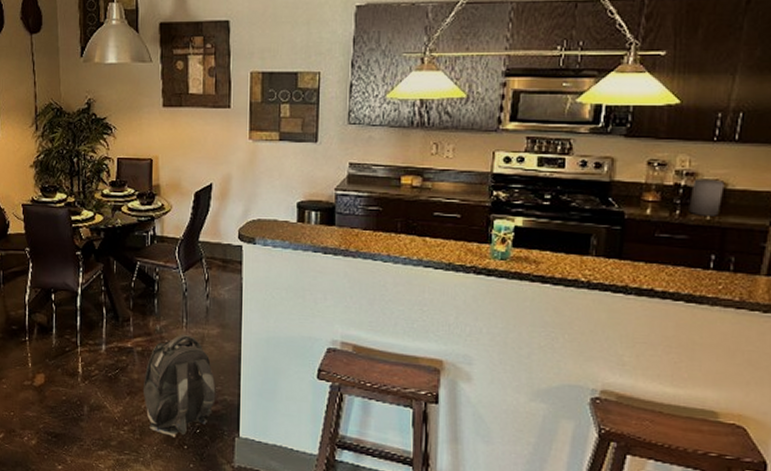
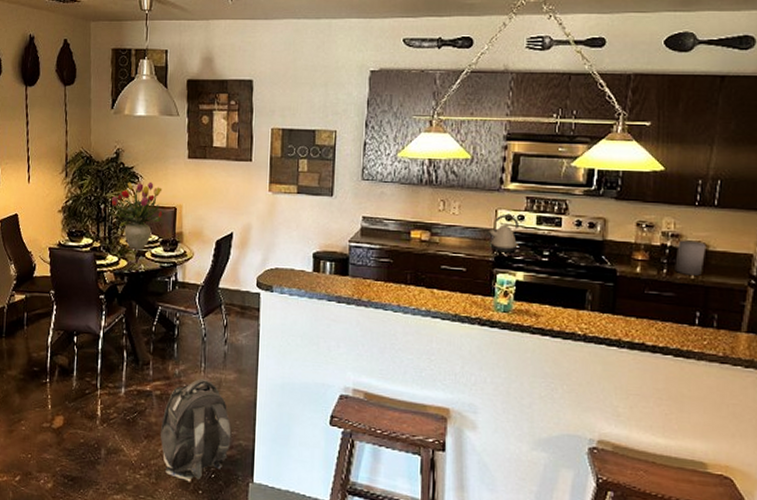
flower arrangement: none [84,132,141,204] -> present [110,181,165,250]
kettle: none [486,157,519,197] -> present [489,215,520,253]

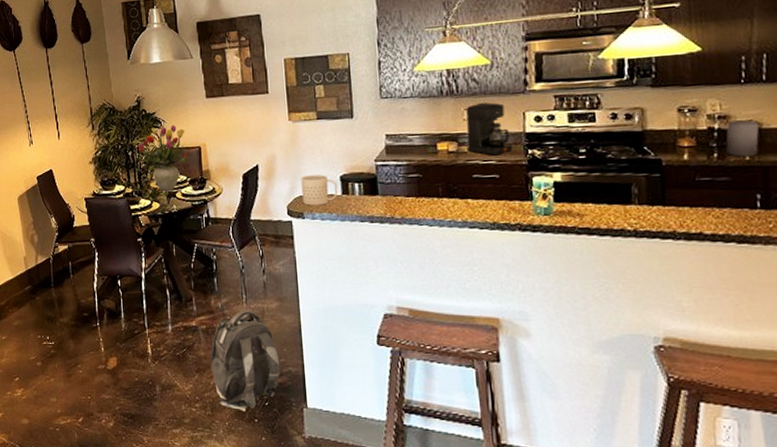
mug: none [273,249,310,280] -> present [301,175,338,206]
coffee maker: none [440,195,482,249] -> present [466,102,513,156]
kettle: present [489,215,520,253] -> none [519,116,553,155]

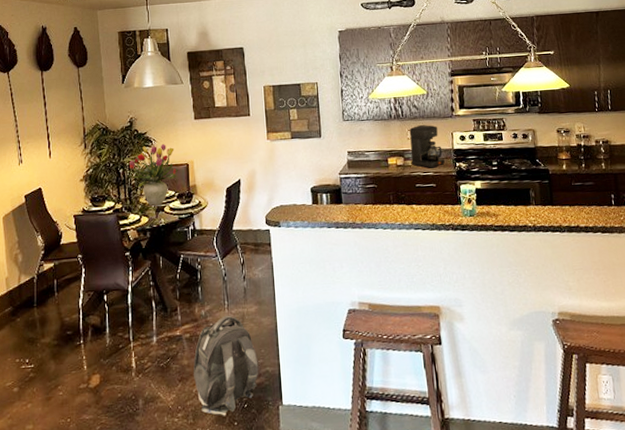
mug: present [301,175,338,206] -> none [277,187,309,215]
canister: present [725,120,760,157] -> none [589,139,610,167]

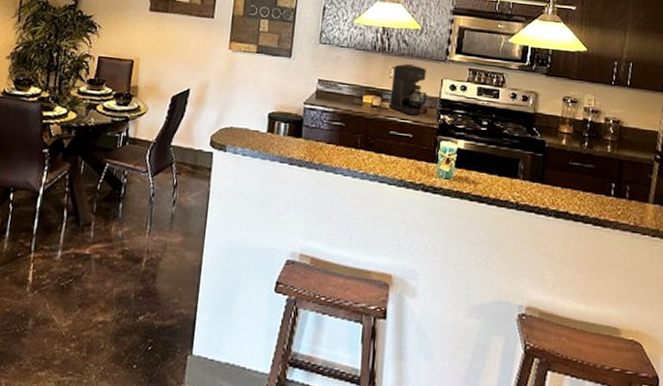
flower arrangement: present [129,143,179,207] -> none [63,31,121,103]
backpack: present [193,315,259,416] -> none [96,241,174,356]

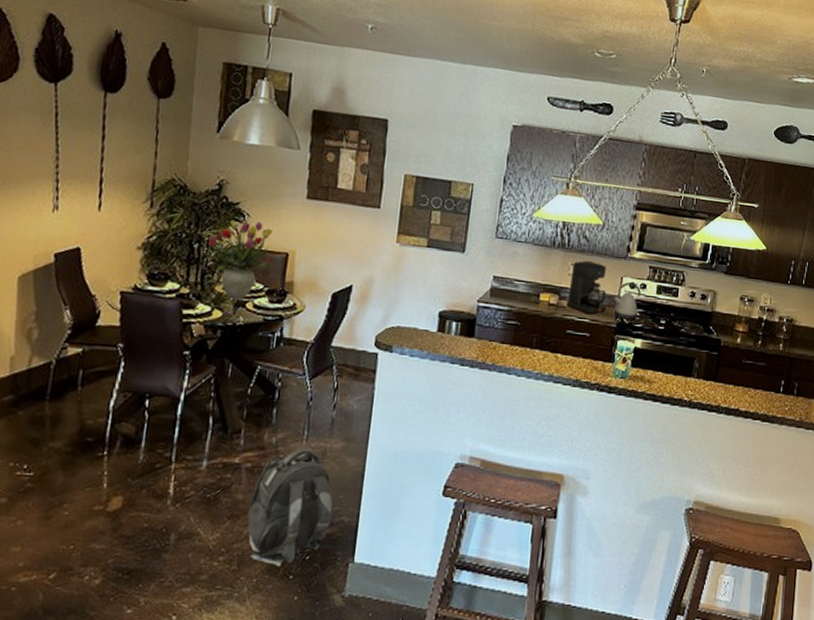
flower arrangement: none [63,31,121,103] -> present [205,219,274,300]
backpack: none [96,241,174,356] -> present [247,448,334,567]
kettle: none [435,84,462,121] -> present [614,282,641,320]

